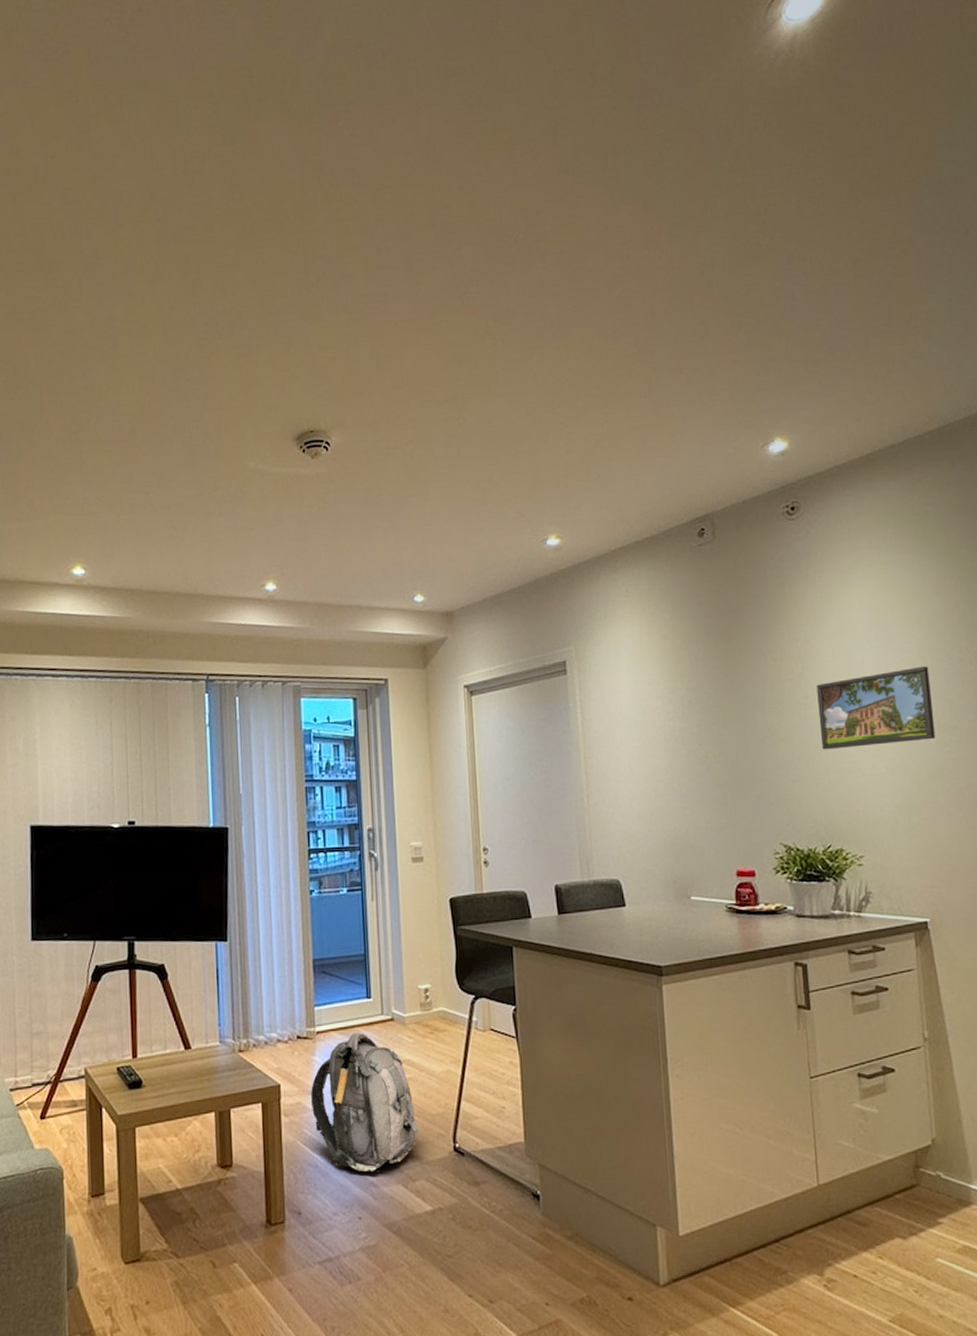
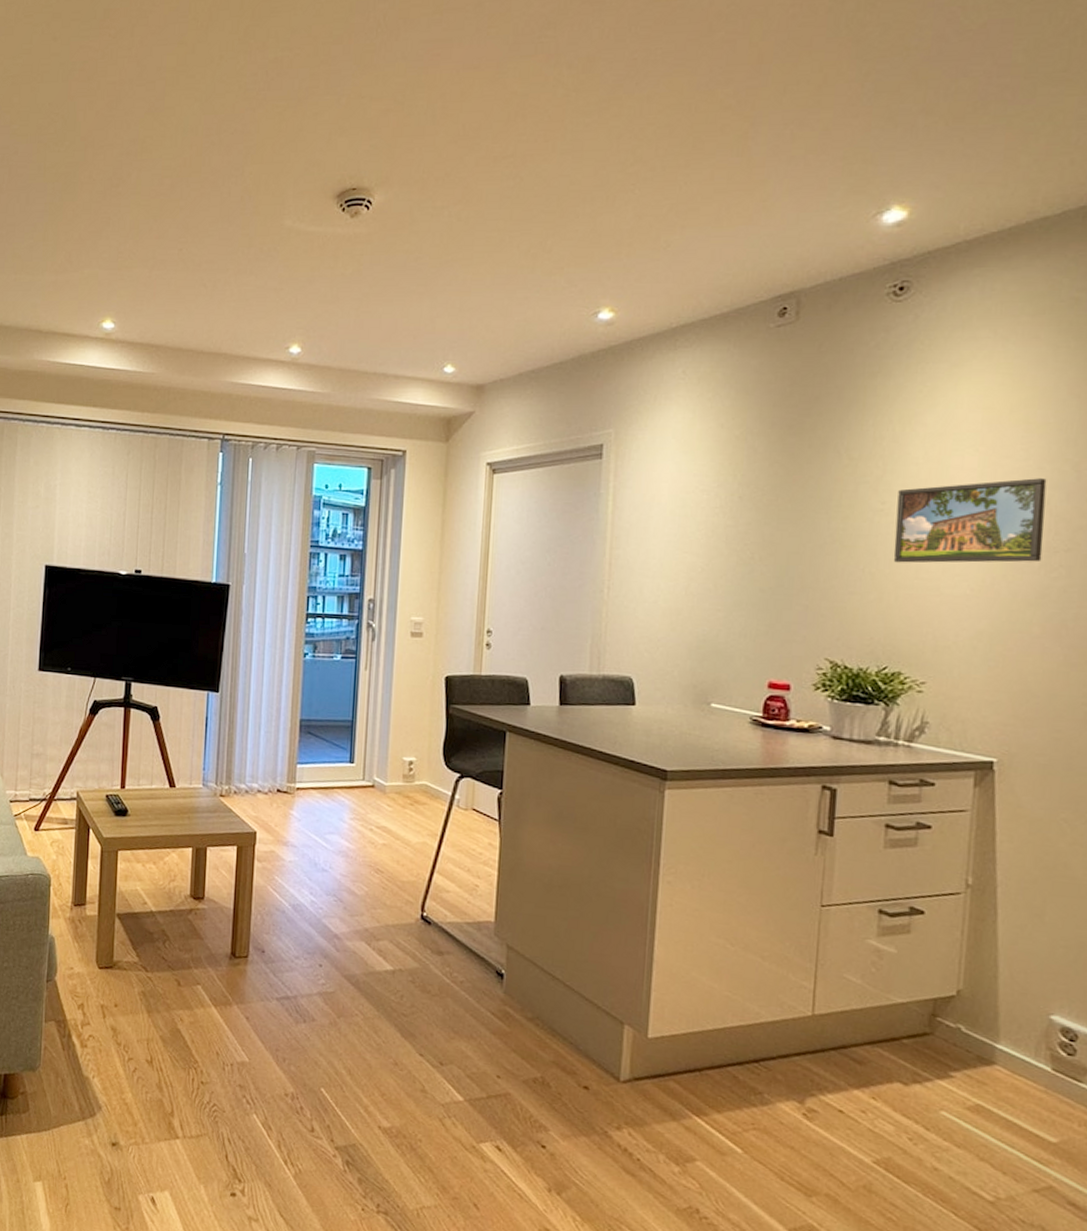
backpack: present [311,1032,419,1172] -> none [284,793,388,927]

